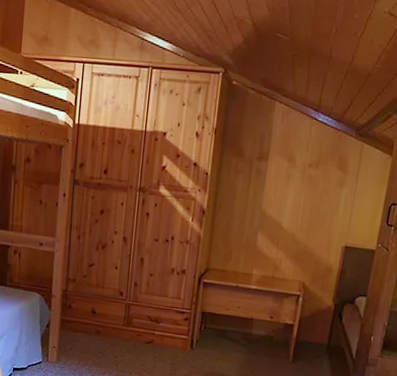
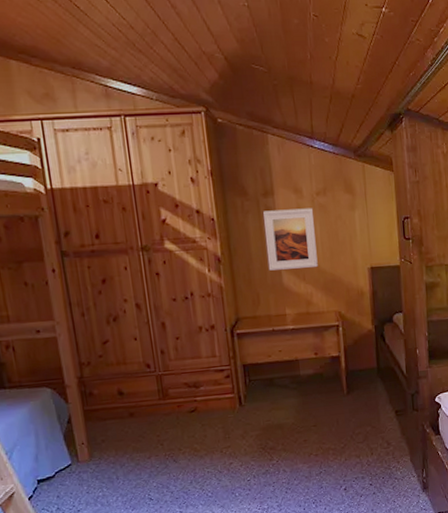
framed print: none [246,173,303,236] -> present [263,208,318,271]

